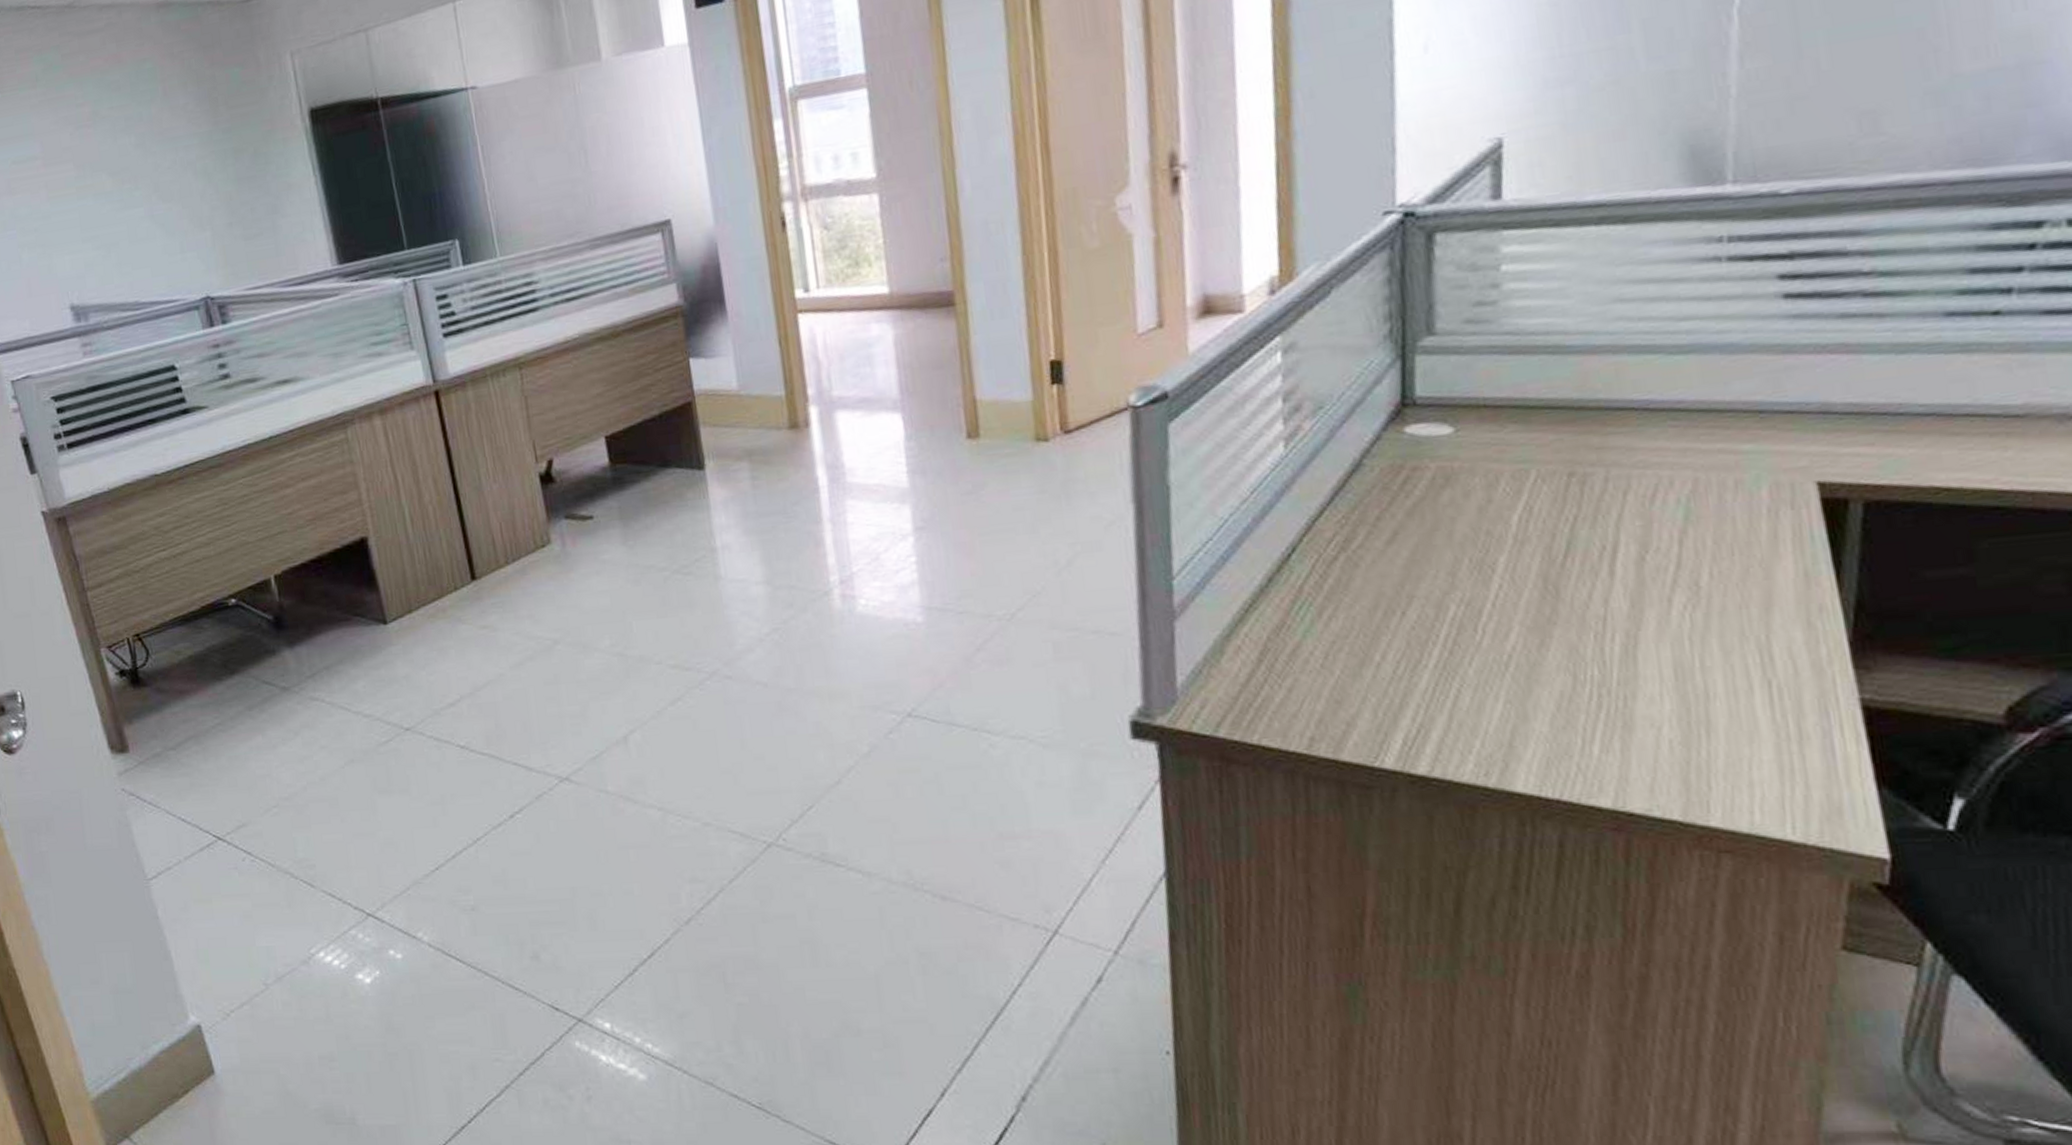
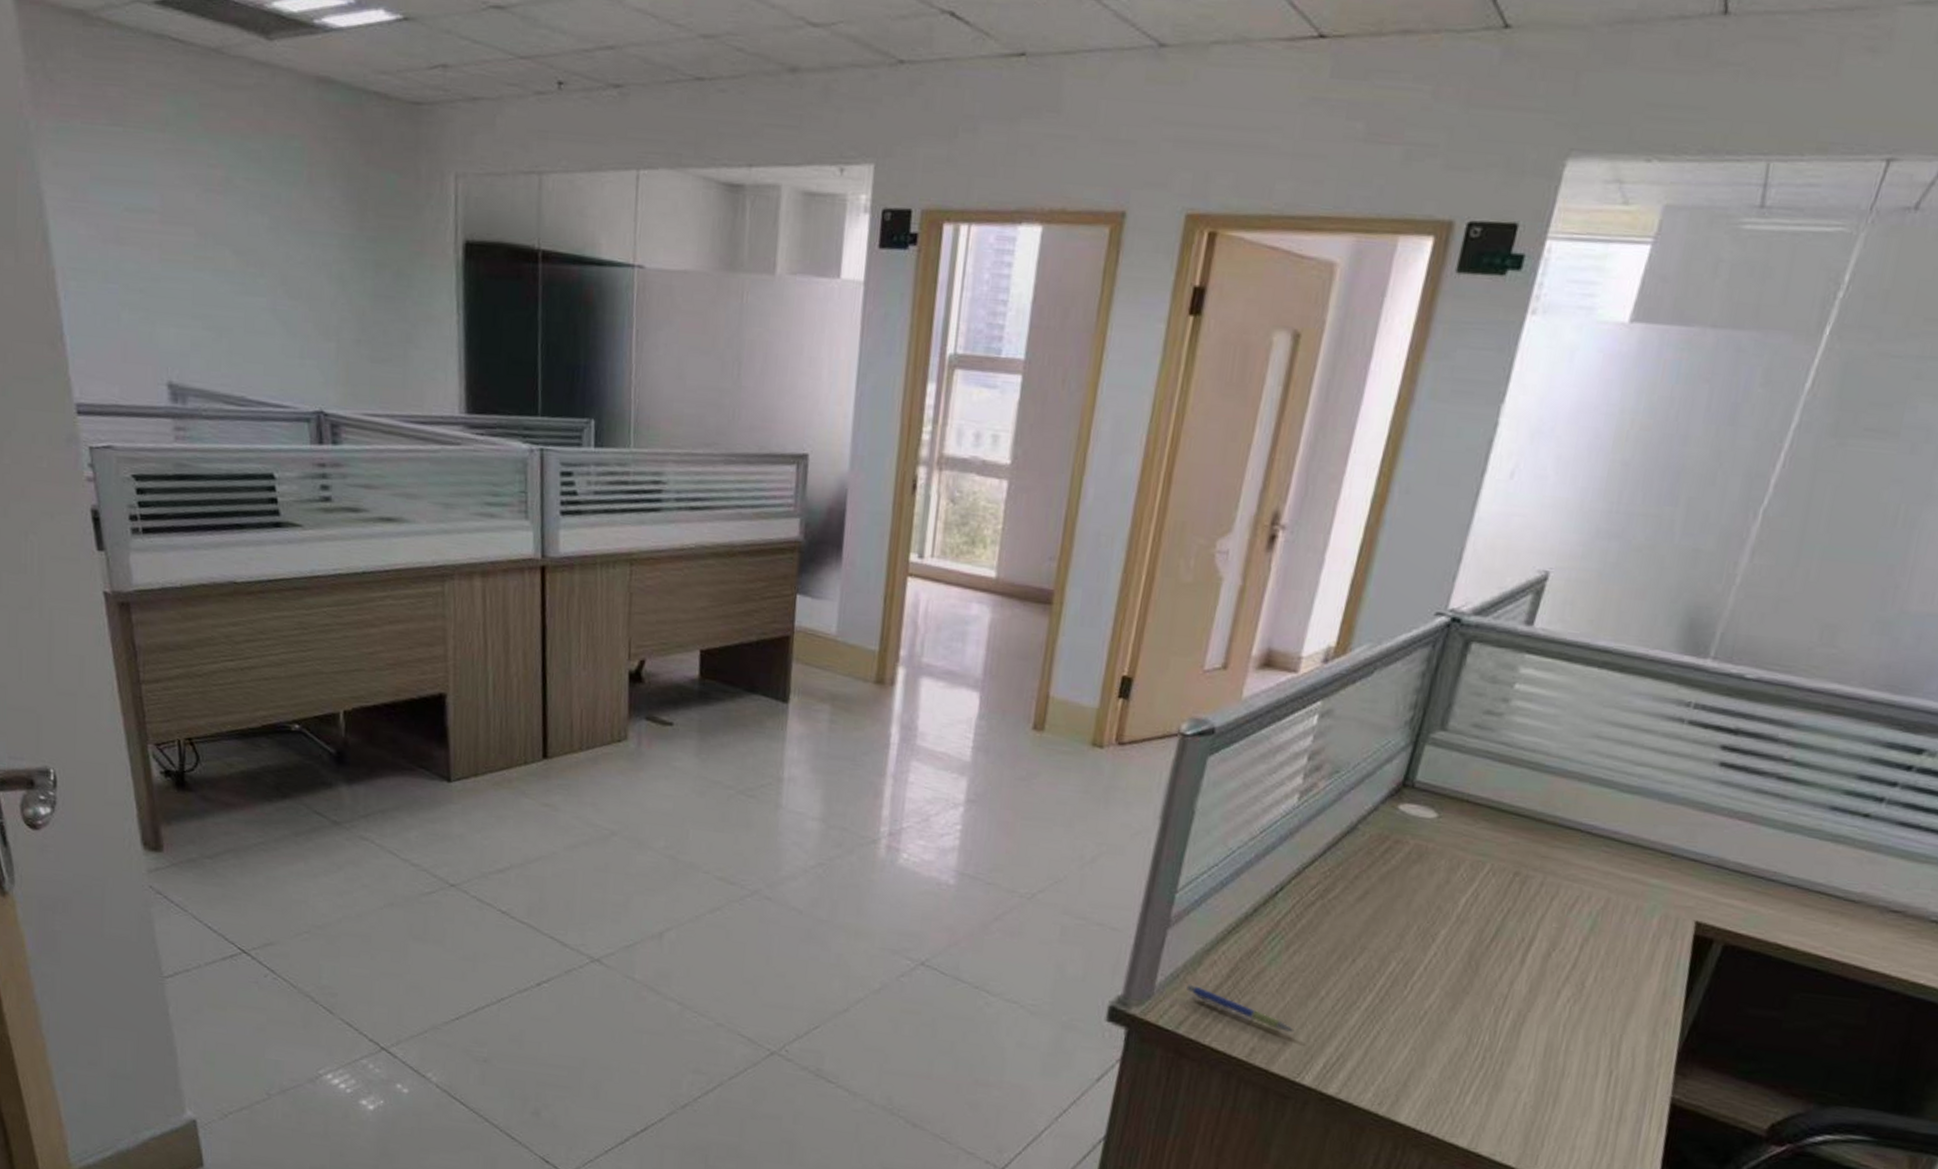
pen: none [1214,678,1356,711] -> present [1187,984,1294,1032]

